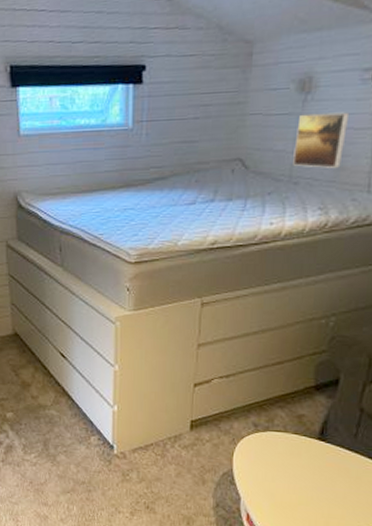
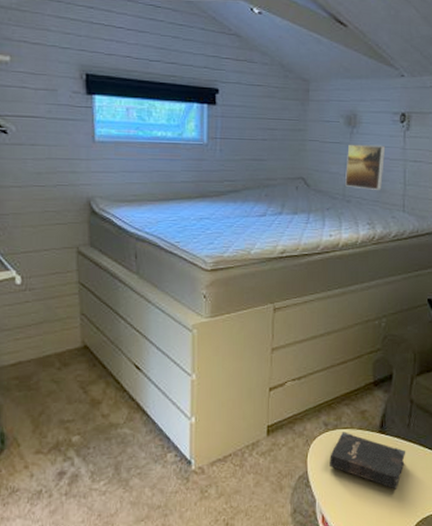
hardback book: none [258,434,351,500] -> present [330,432,406,489]

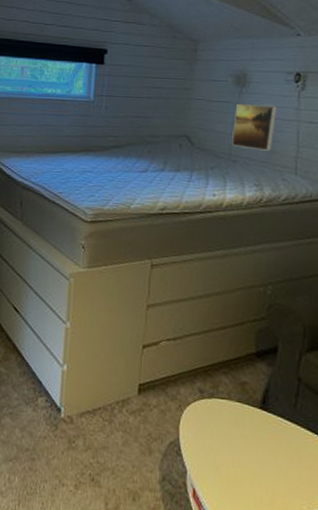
hardback book: present [330,432,406,489] -> none [203,402,292,475]

